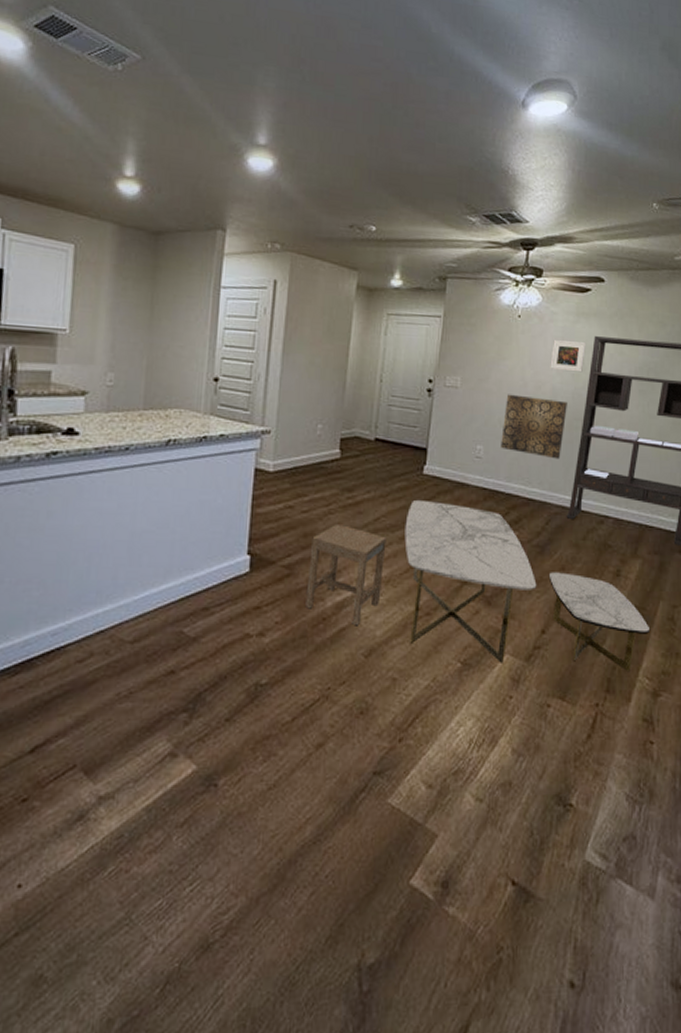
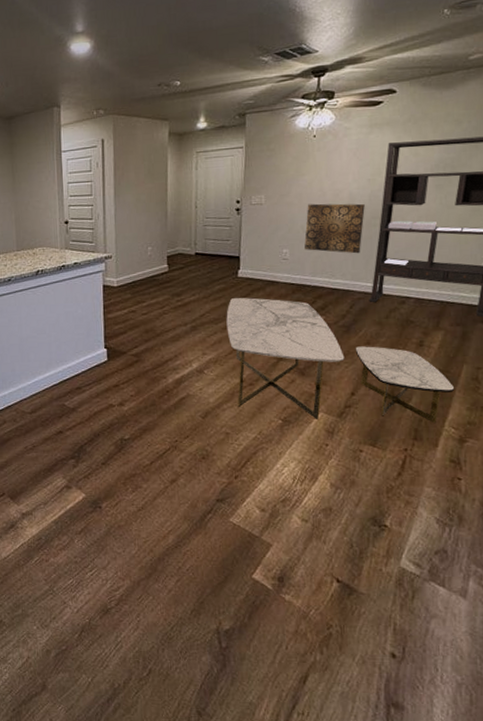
stool: present [305,523,386,626] -> none [152,321,212,396]
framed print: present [550,340,587,373] -> none [346,150,381,178]

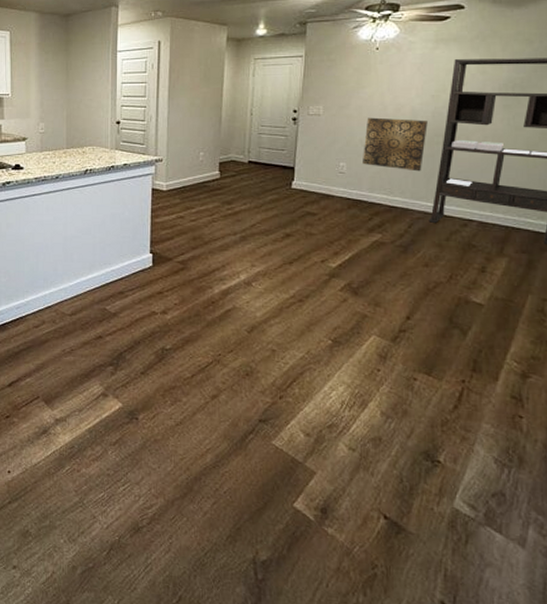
coffee table: present [226,297,454,424] -> none [277,210,517,356]

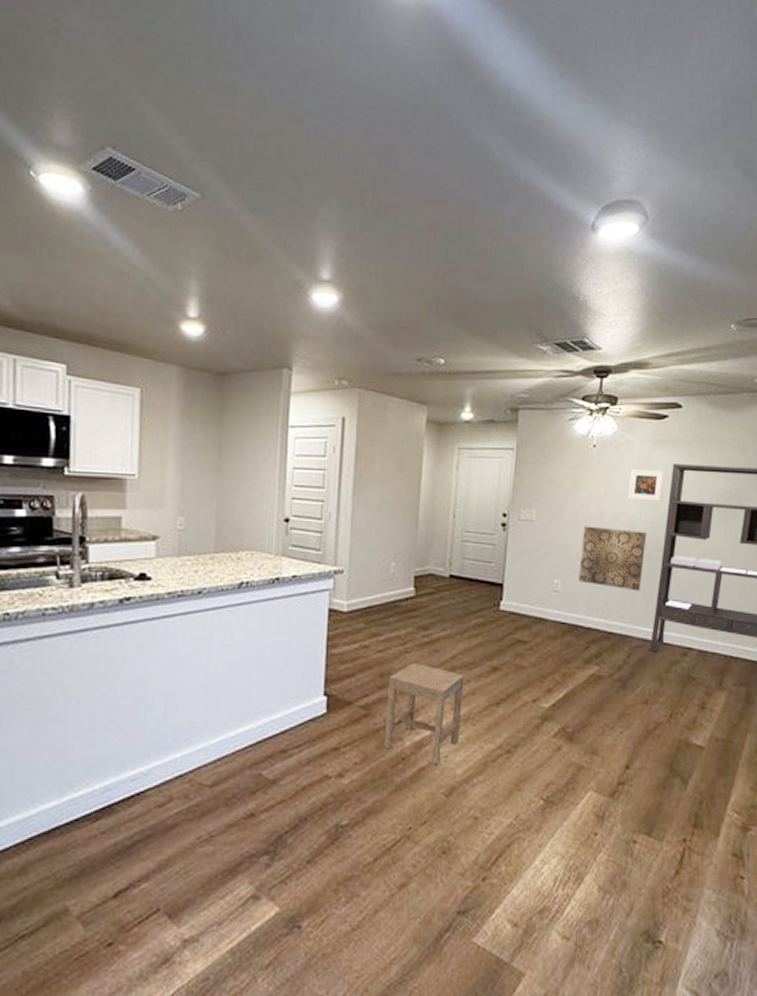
stool: none [198,229,262,309] -> present [384,662,464,765]
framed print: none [409,66,447,94] -> present [627,469,665,502]

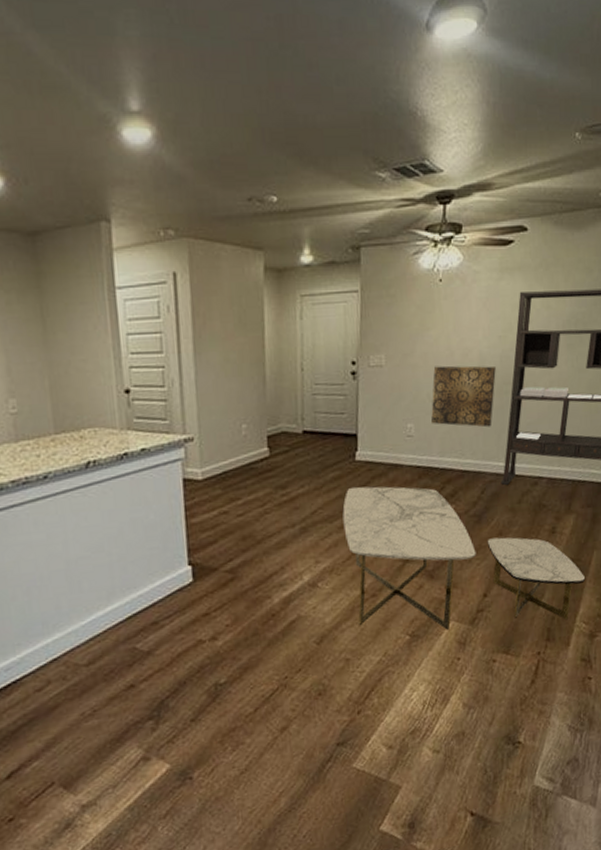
stool: present [384,662,464,765] -> none [251,522,326,617]
coffee table: none [483,637,737,807] -> present [342,486,585,631]
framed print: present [627,469,665,502] -> none [476,300,512,335]

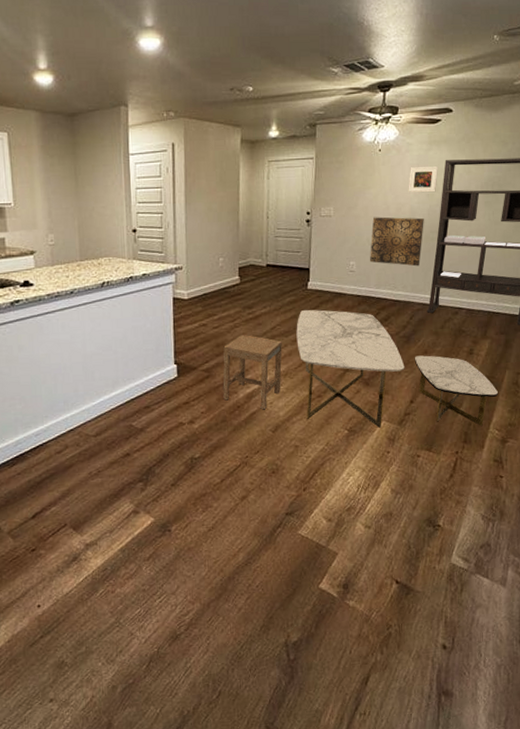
stool: none [251,522,326,617] -> present [223,334,282,410]
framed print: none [476,300,512,335] -> present [408,166,439,193]

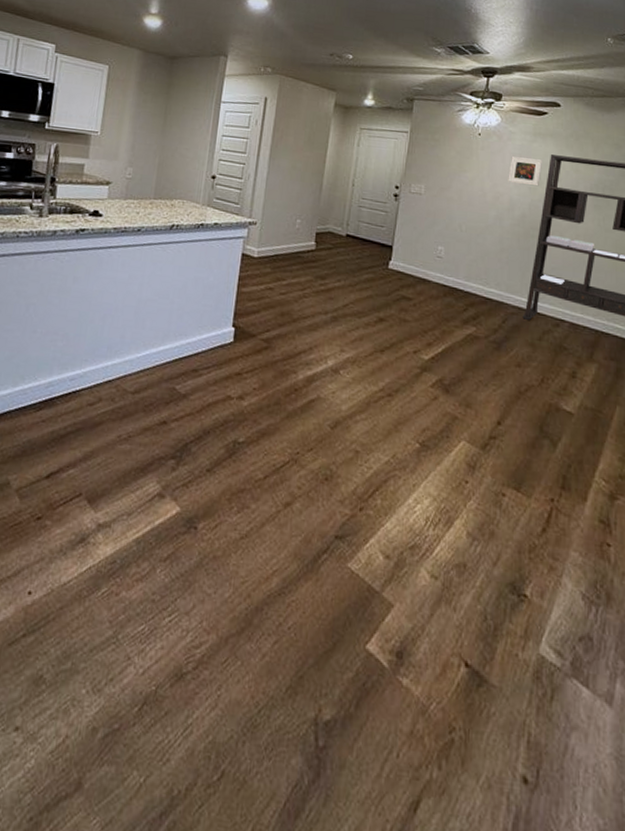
stool: present [223,334,282,410] -> none [280,306,354,400]
coffee table: present [296,309,498,429] -> none [370,291,606,473]
wall art: present [370,217,424,267] -> none [461,202,524,264]

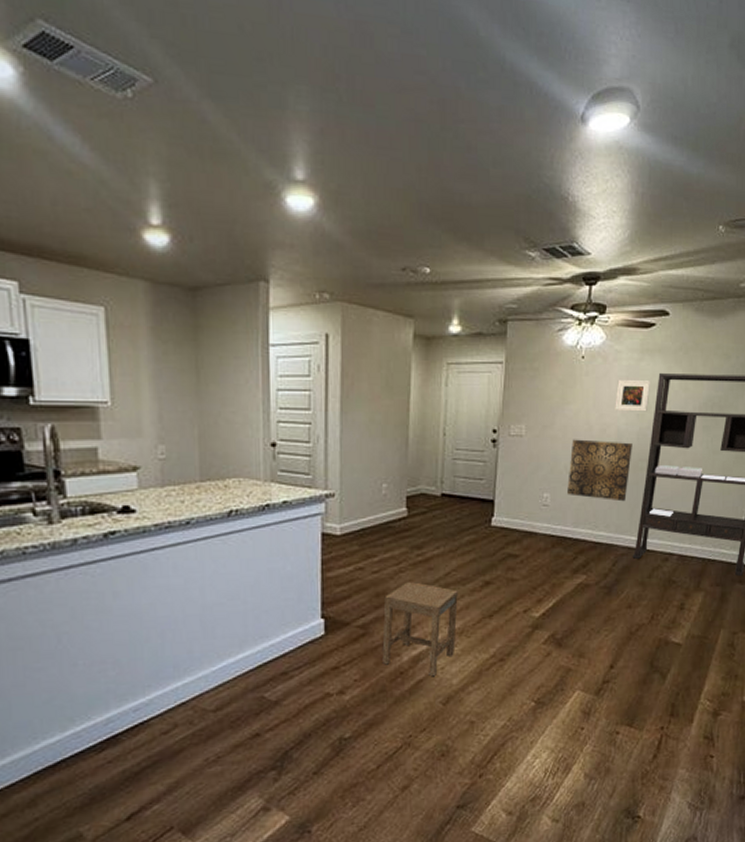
stool: none [280,306,354,400] -> present [382,581,458,677]
wall art: none [461,202,524,264] -> present [567,439,632,502]

